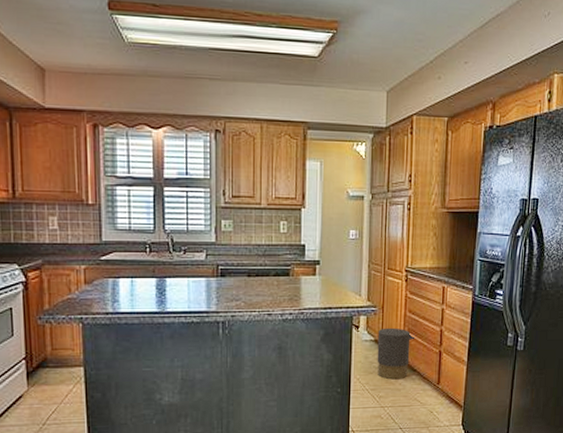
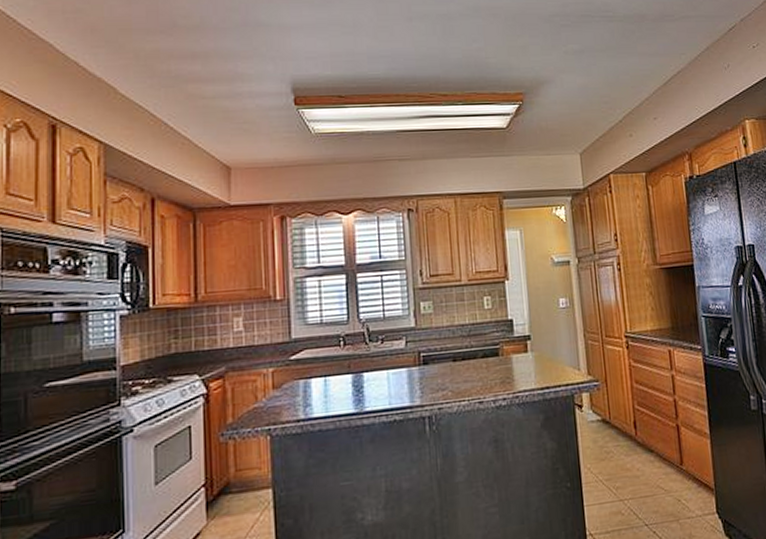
trash can: present [377,327,417,380] -> none [604,402,648,466]

